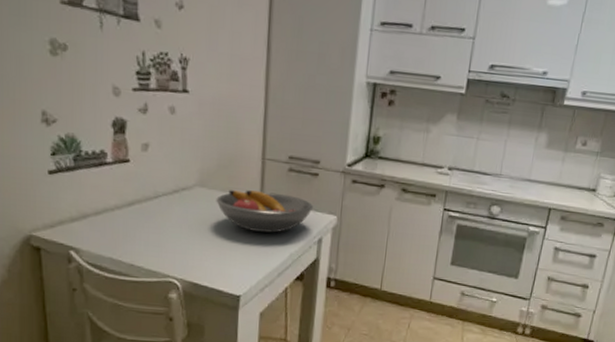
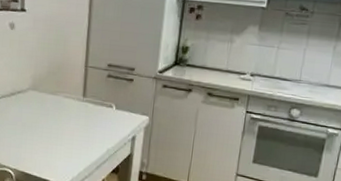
fruit bowl: present [216,190,314,233] -> none [45,93,129,131]

